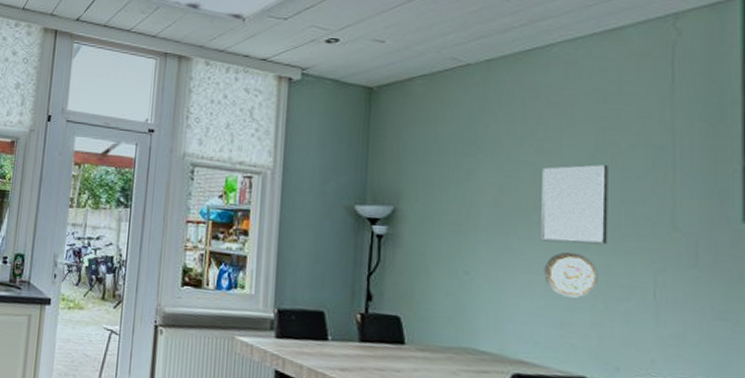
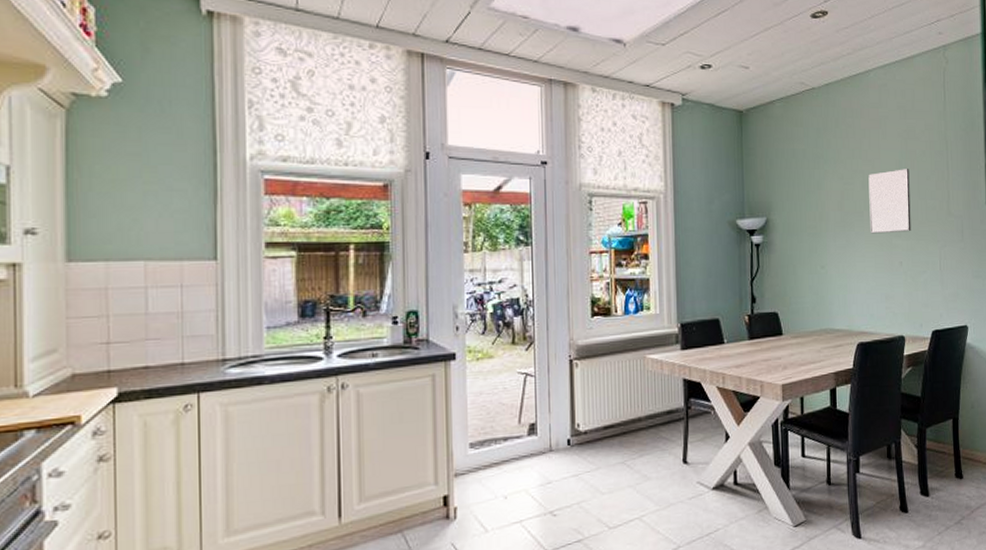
decorative plate: present [544,251,598,299] -> none [873,240,907,277]

